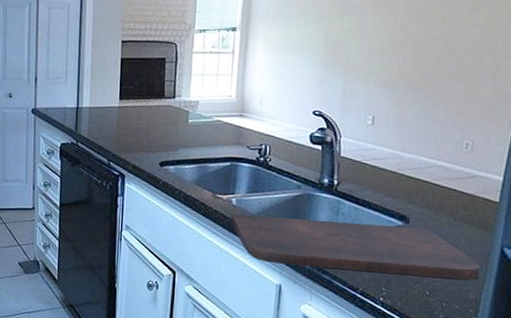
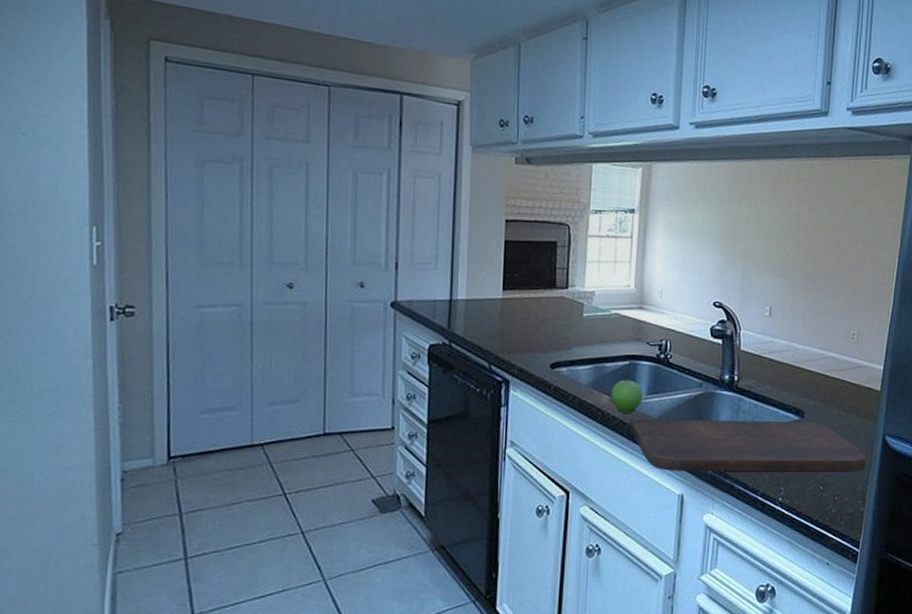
fruit: none [213,178,243,208] -> present [610,379,643,413]

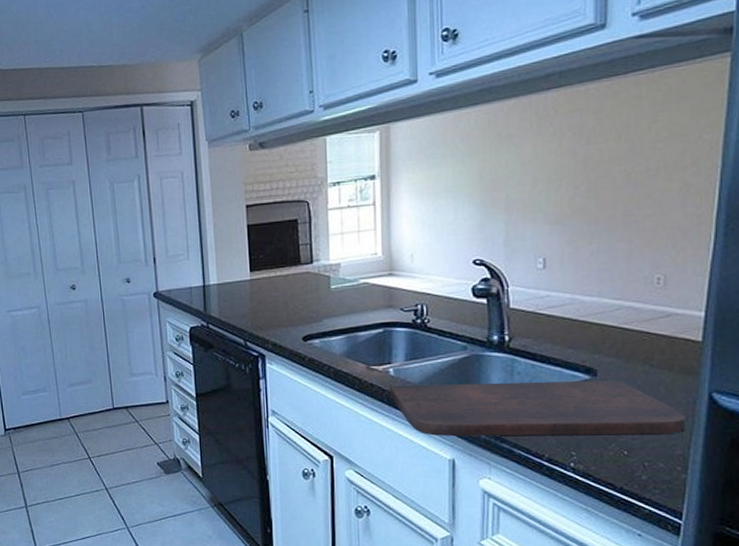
fruit: present [610,379,643,413] -> none [366,347,401,380]

